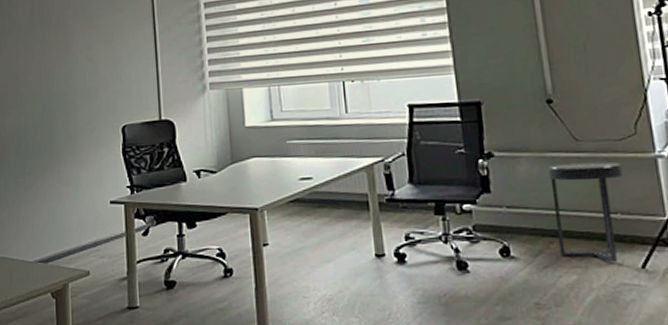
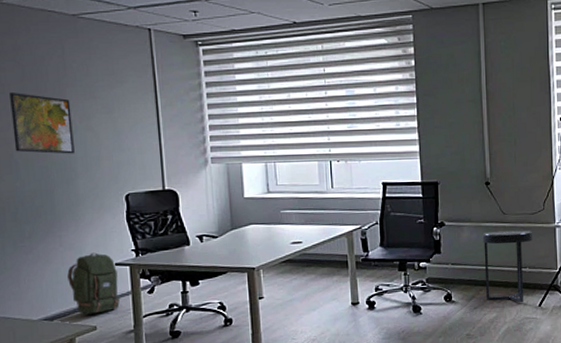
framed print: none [19,26,75,86] -> present [9,91,75,154]
backpack: none [63,189,113,258] -> present [67,252,120,315]

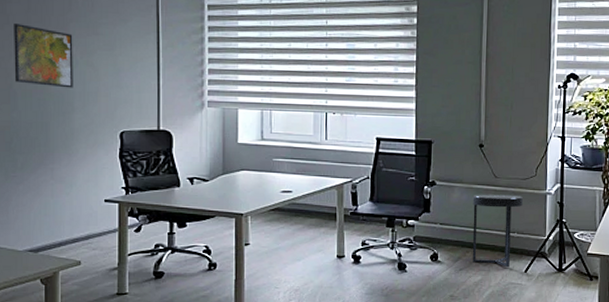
backpack: present [67,252,120,315] -> none [56,187,106,249]

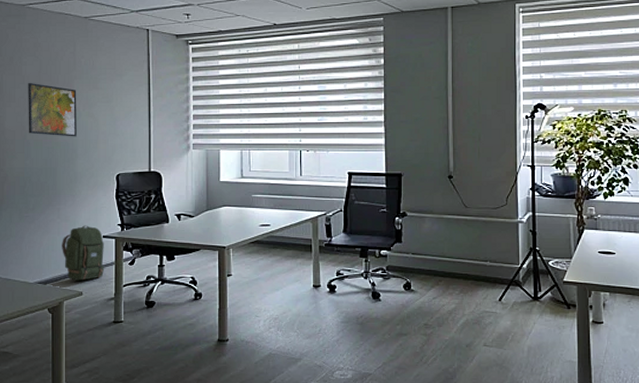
backpack: none [56,187,106,249] -> present [62,225,104,281]
side table: present [472,194,524,267] -> none [443,224,495,295]

